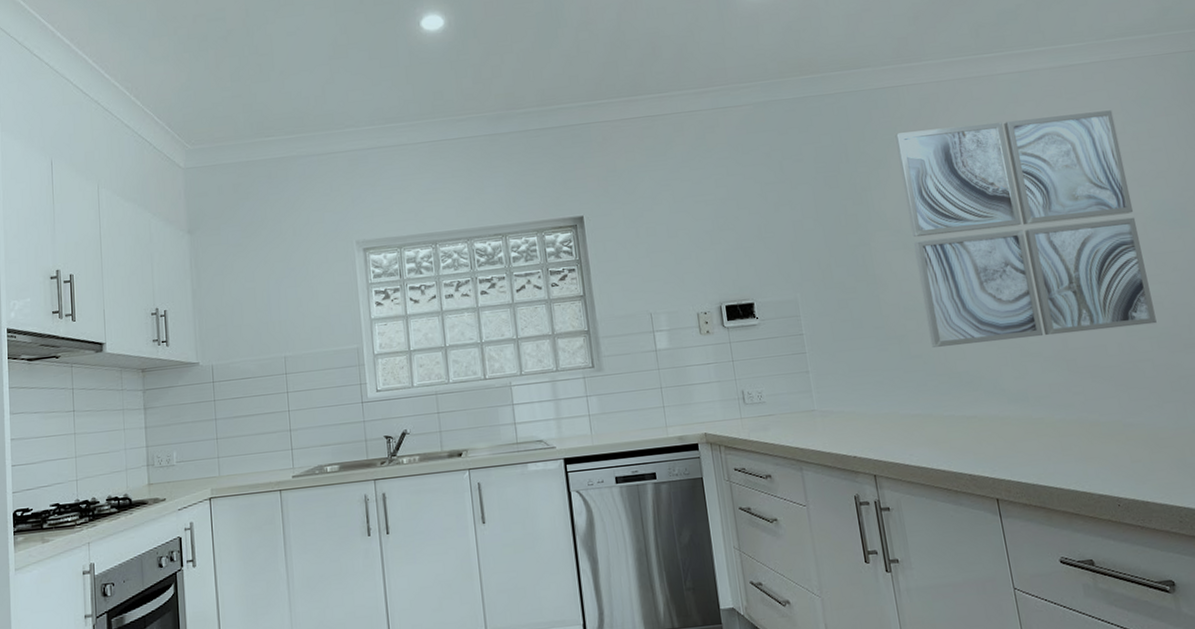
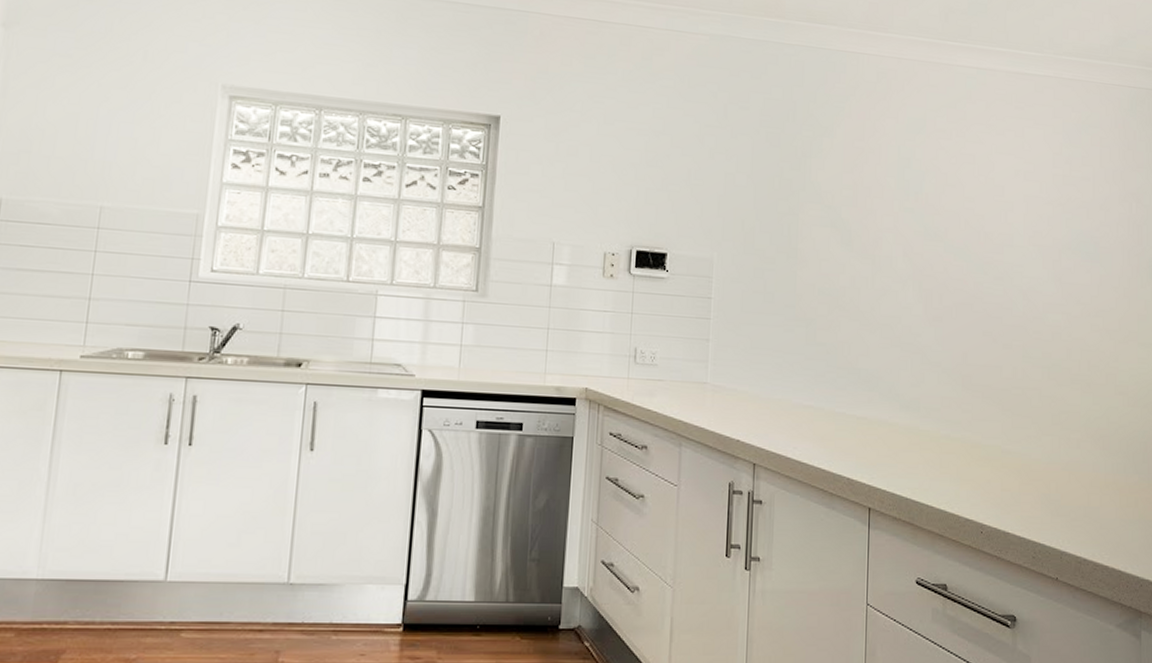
wall art: present [895,110,1157,348] -> none [838,103,1054,354]

